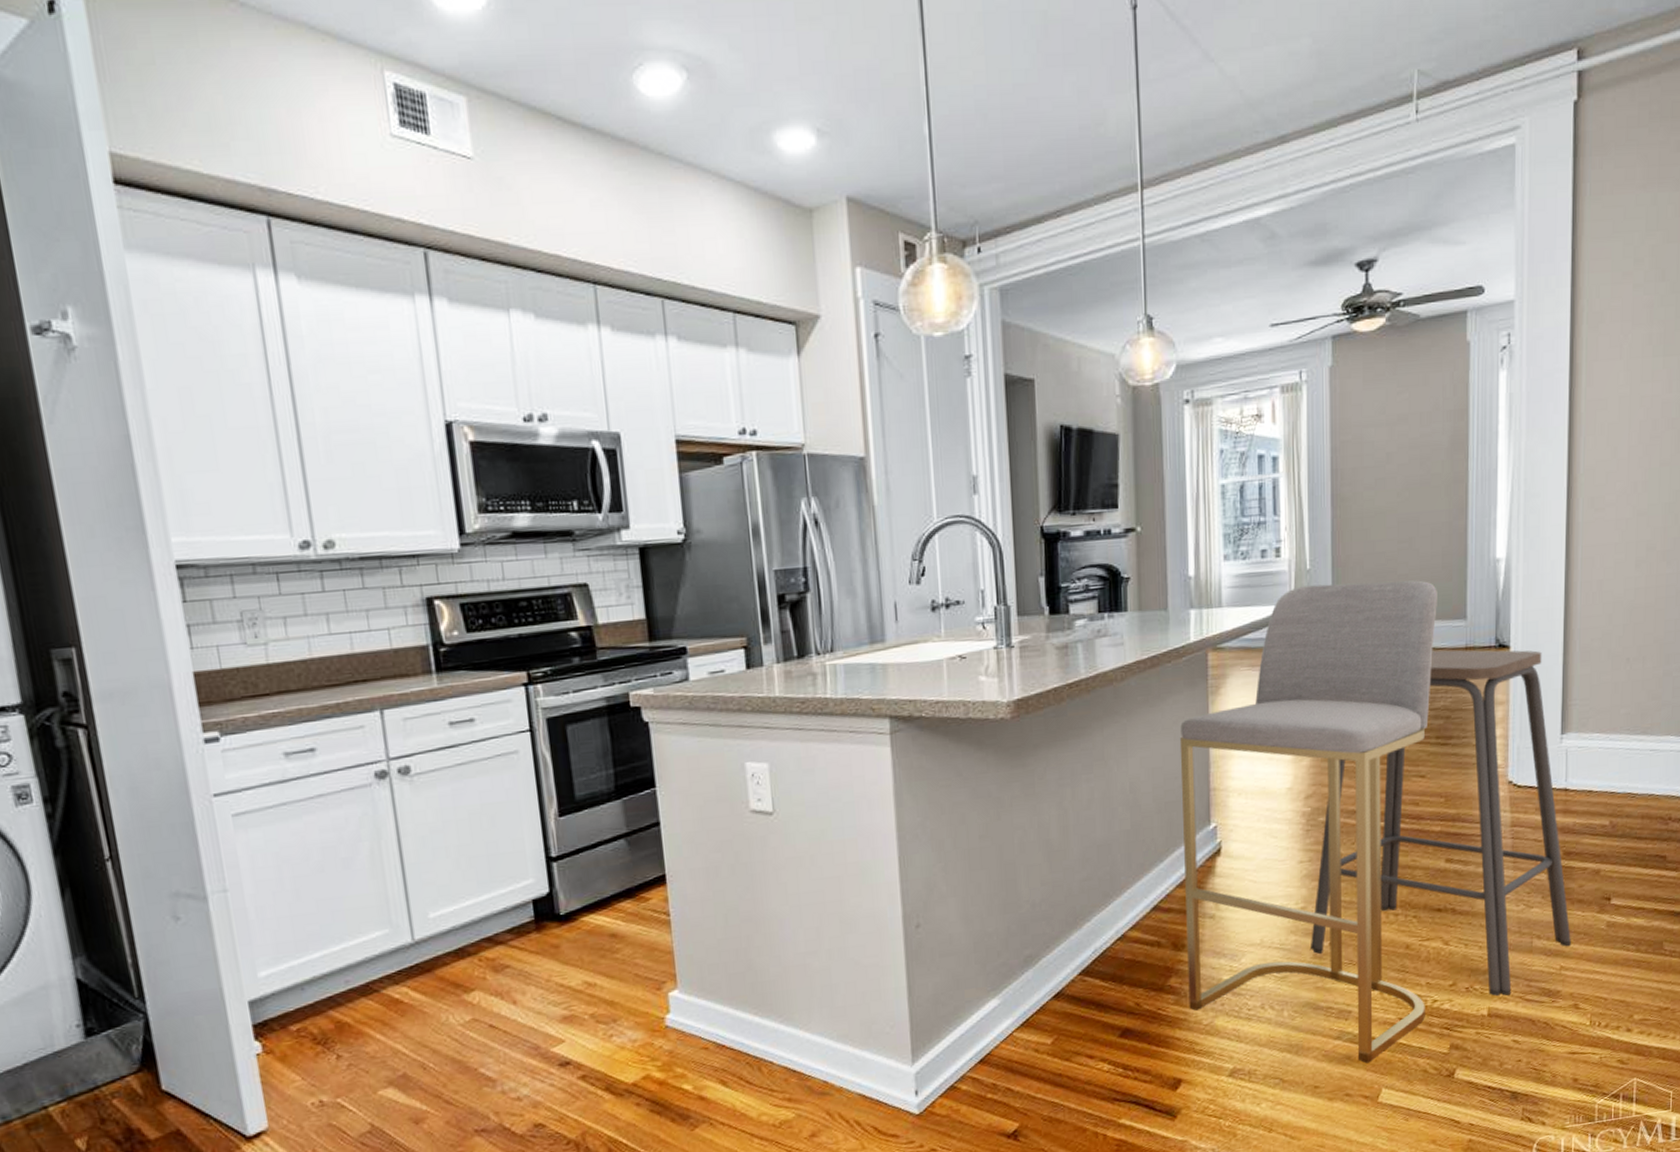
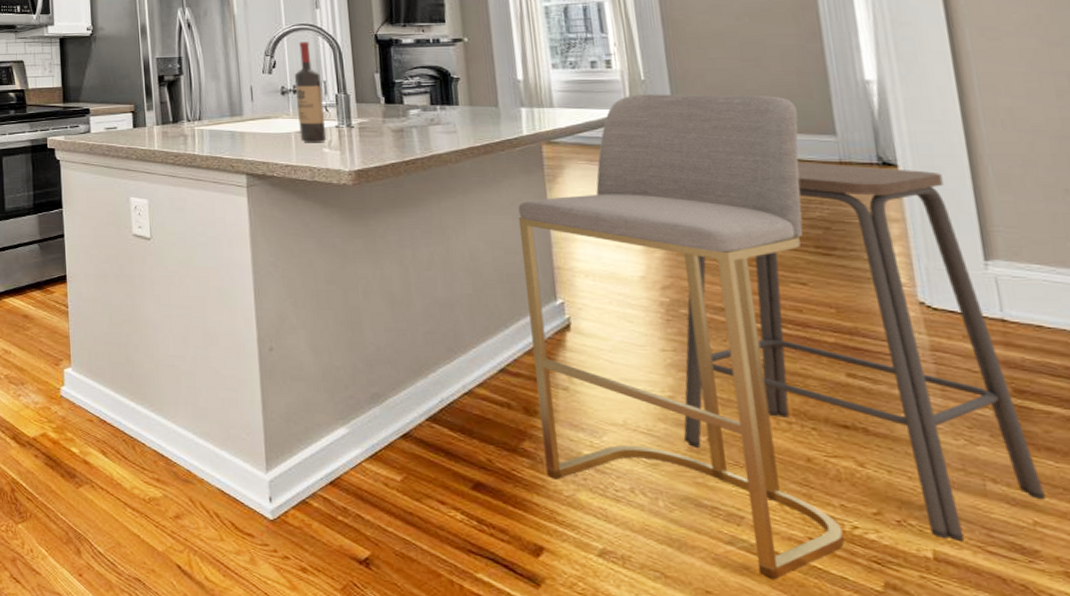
wine bottle: none [946,539,984,671] -> present [294,42,327,143]

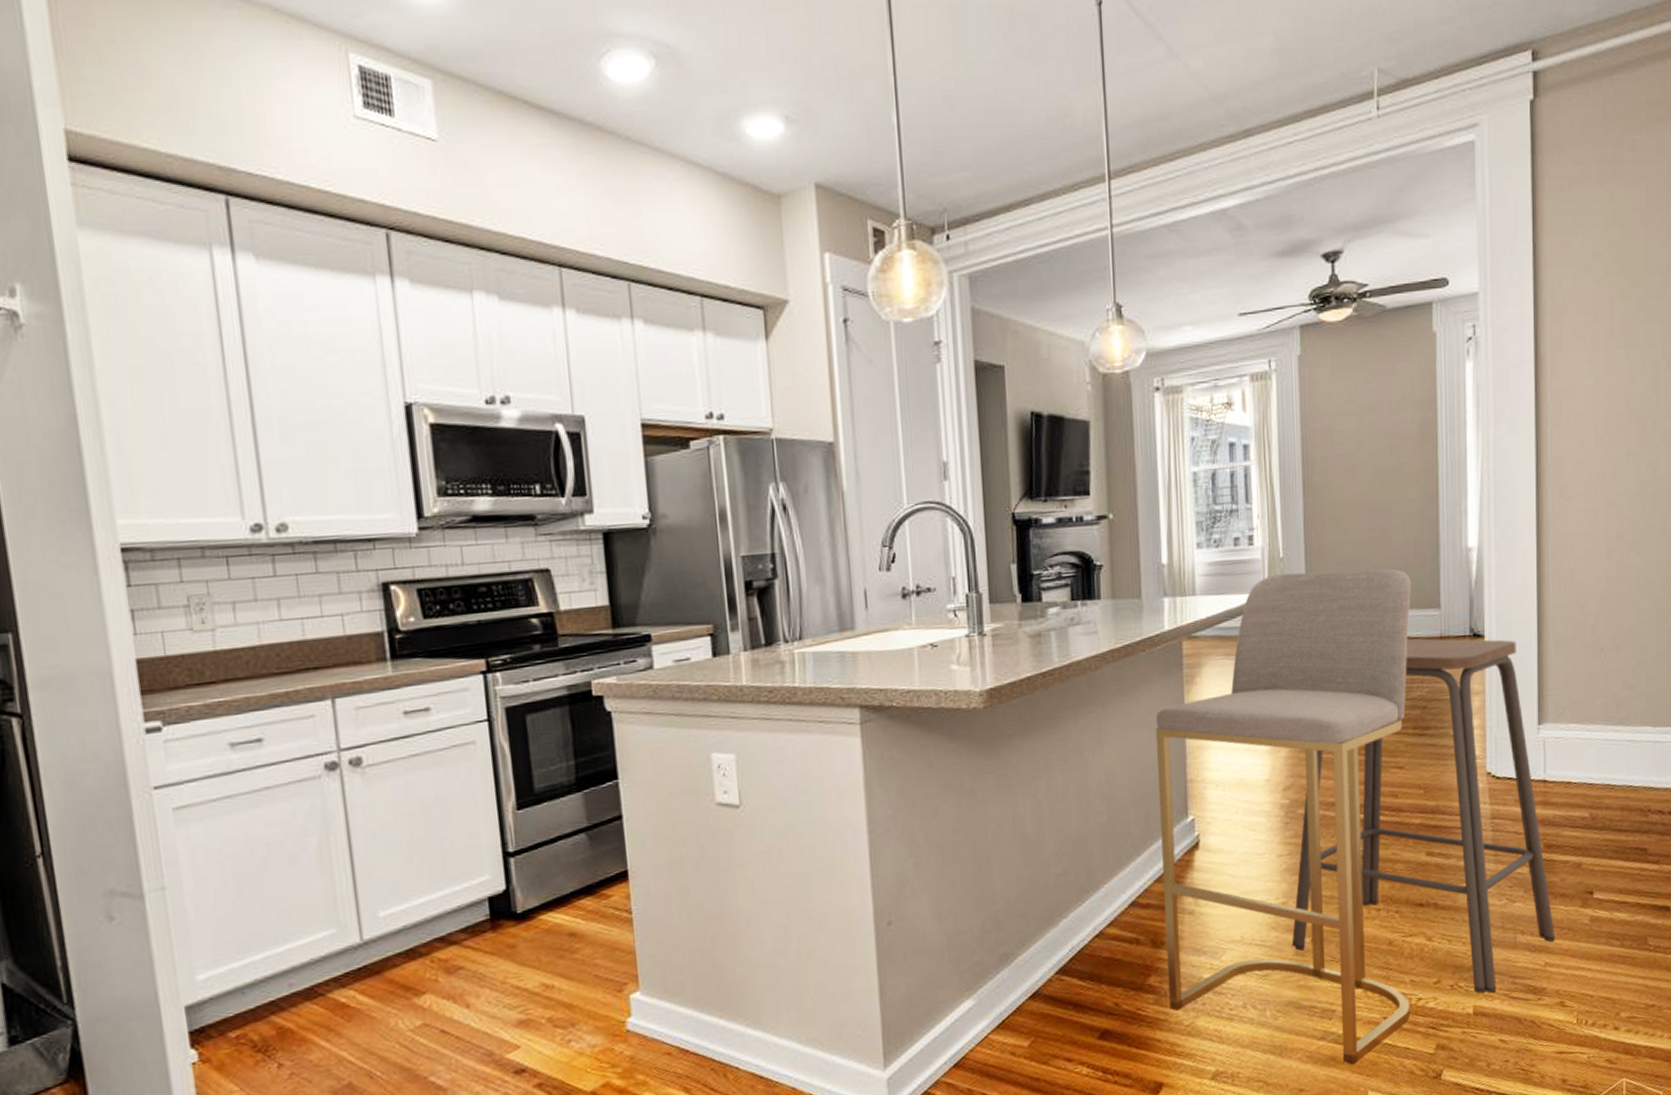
wine bottle: present [294,42,327,143] -> none [917,525,955,659]

